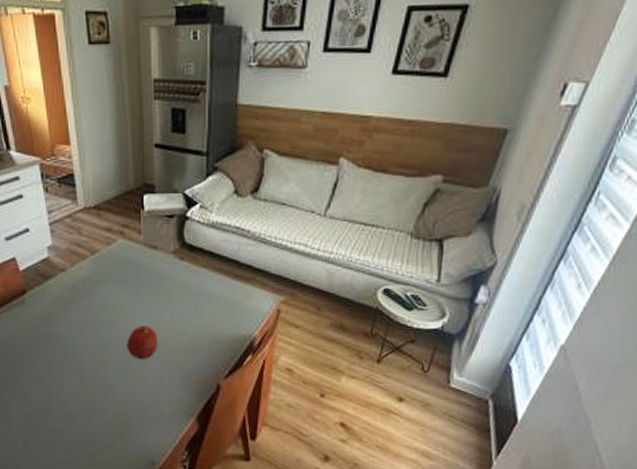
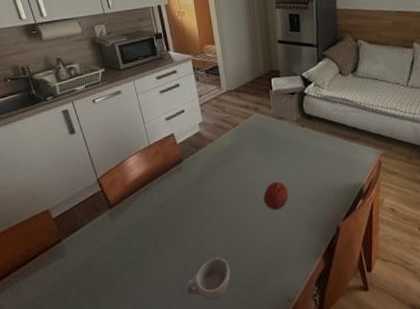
cup: none [28,409,83,457] -> present [185,257,231,301]

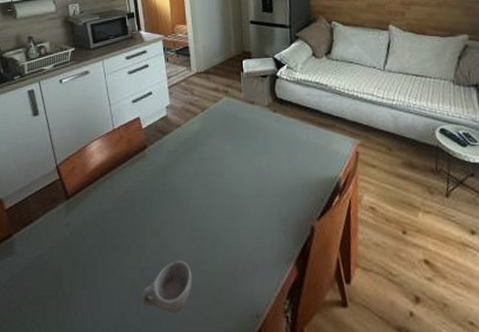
fruit: present [263,181,289,210] -> none [231,173,259,205]

